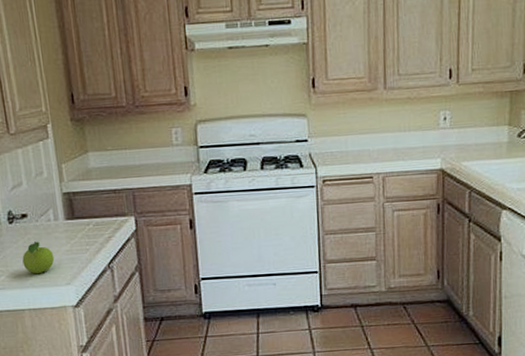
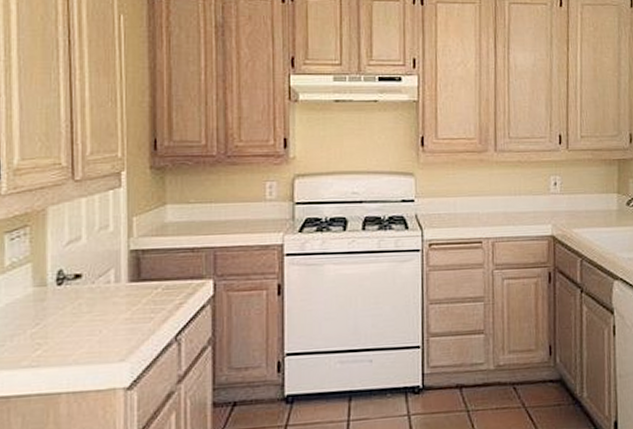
fruit: present [22,241,55,274] -> none [67,307,109,348]

